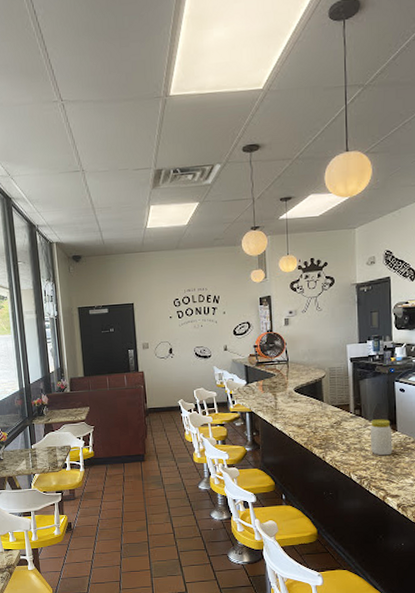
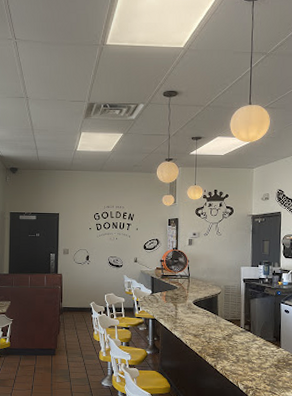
jar: present [370,419,393,456] -> none [257,335,277,369]

